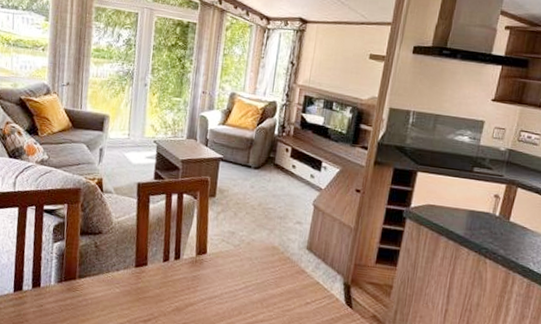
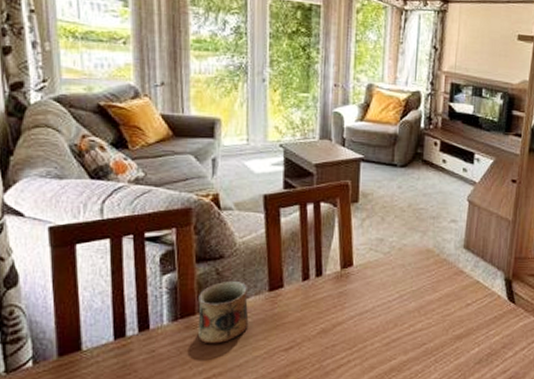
mug: none [76,254,118,308] -> present [197,280,249,344]

